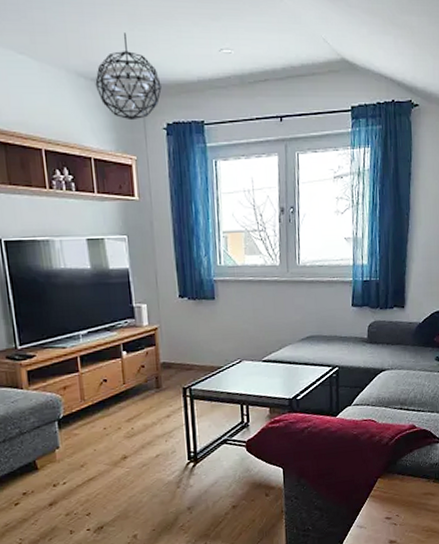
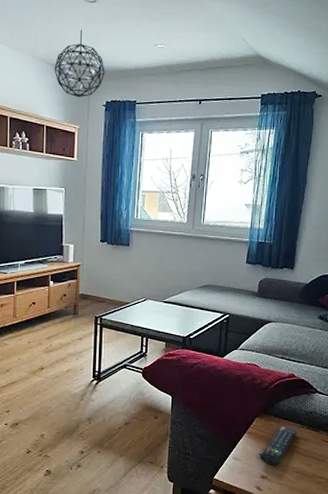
remote control: none [386,482,423,528] -> present [260,425,297,465]

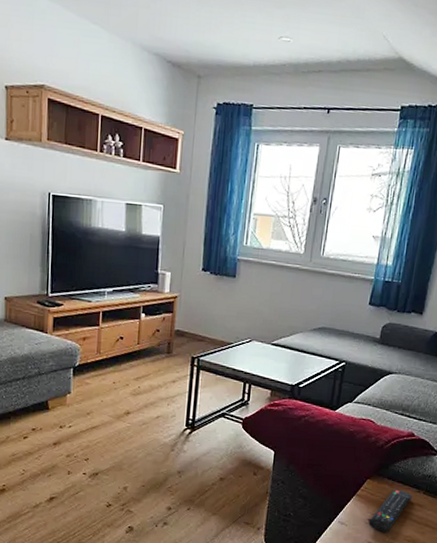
pendant light: present [54,30,105,98] -> none [157,12,218,97]

